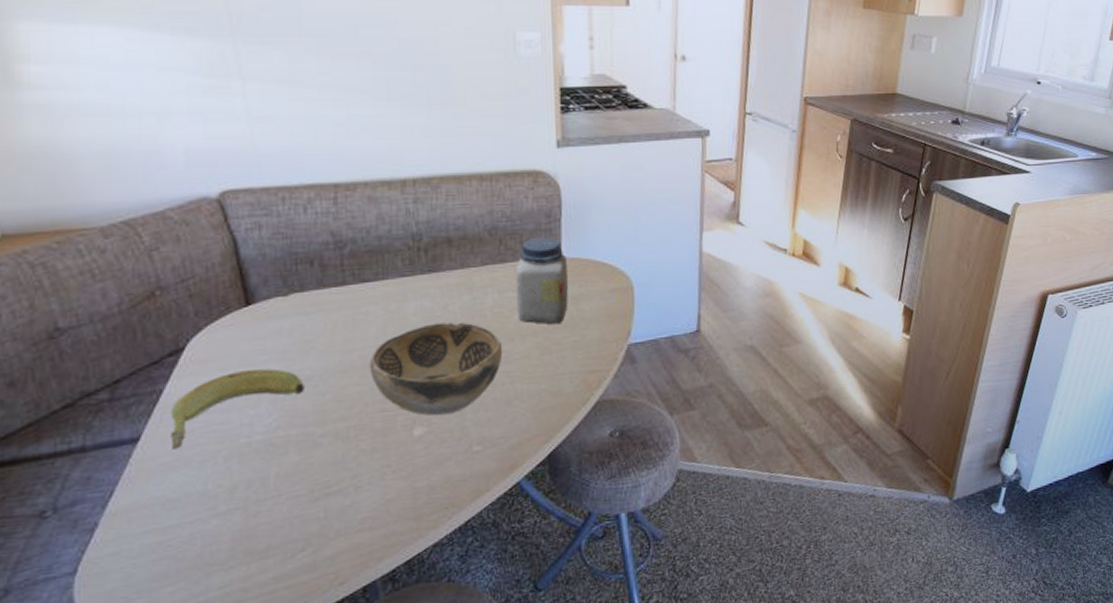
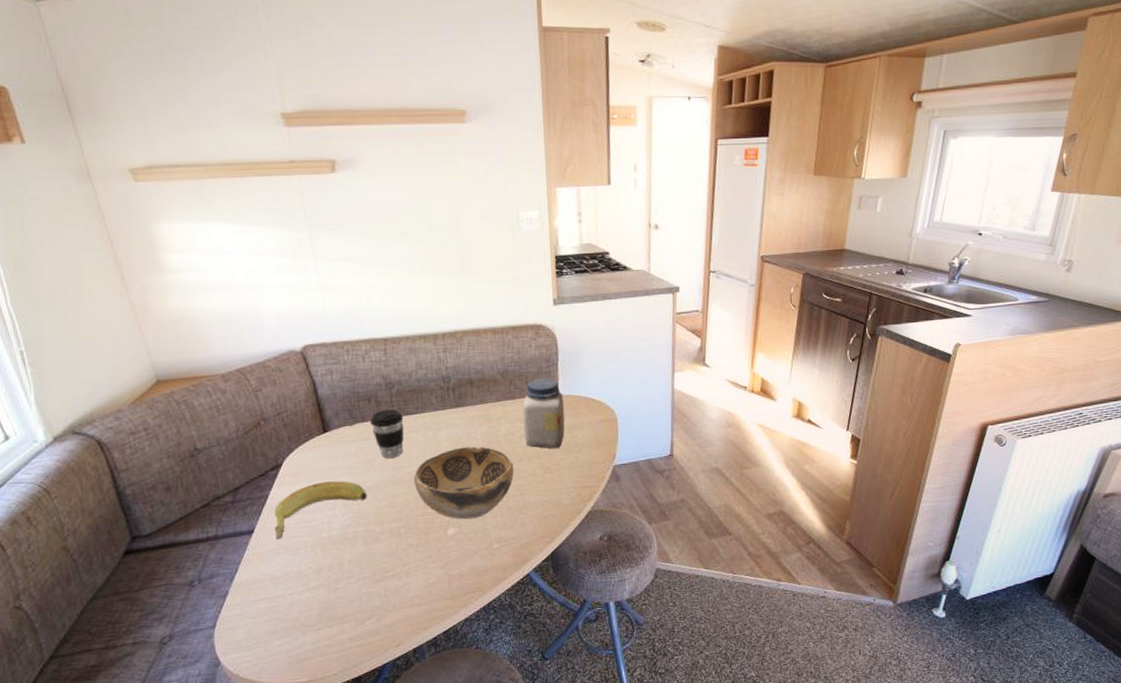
coffee cup: none [312,275,358,338] -> present [370,410,404,458]

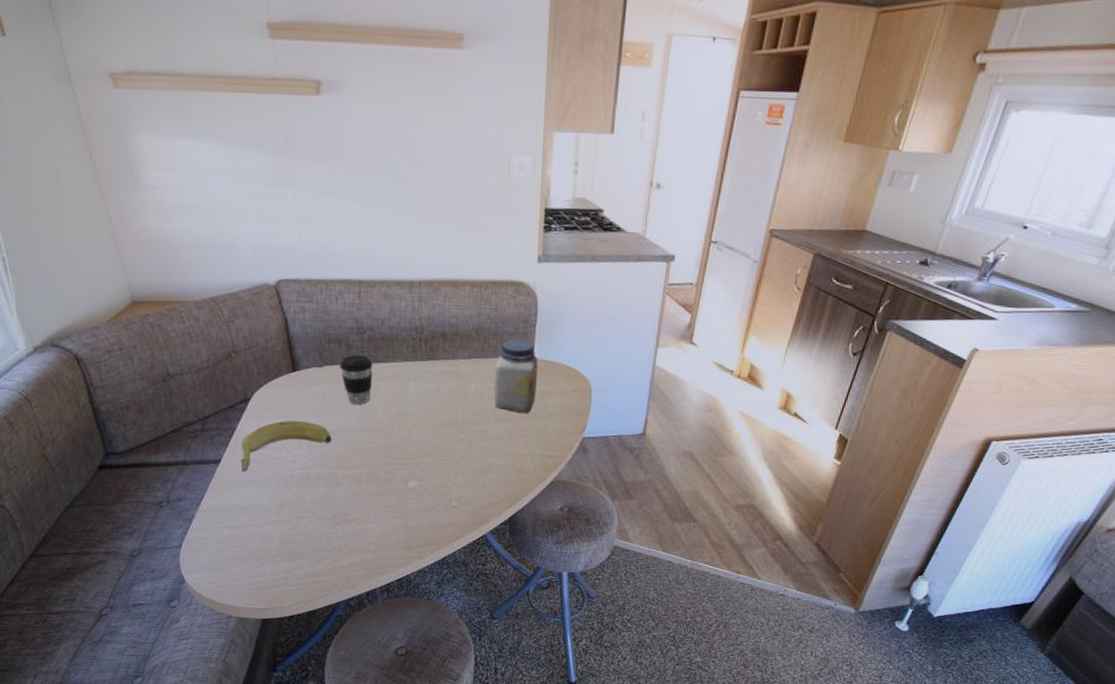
decorative bowl: present [413,446,514,520] -> none [378,401,480,475]

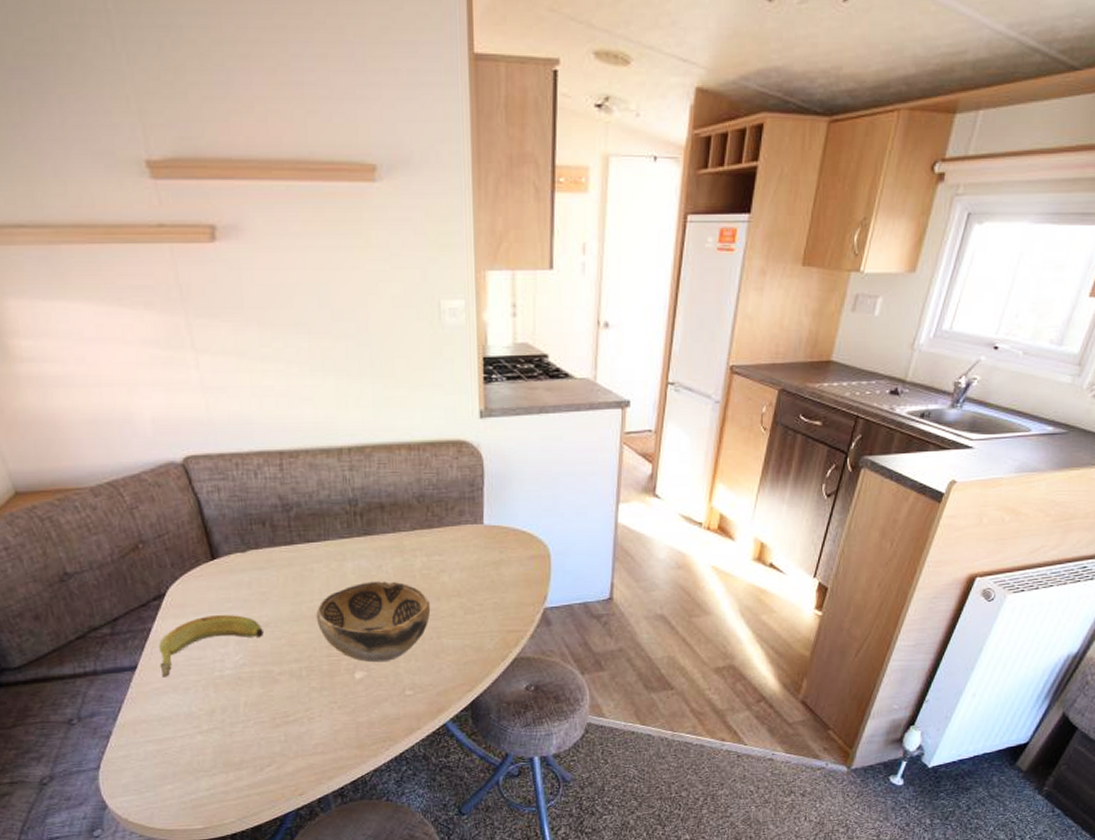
coffee cup: present [340,355,373,404] -> none [265,536,305,591]
decorative bowl: none [378,401,480,475] -> present [316,581,431,663]
jar: present [494,339,539,414] -> none [441,504,490,587]

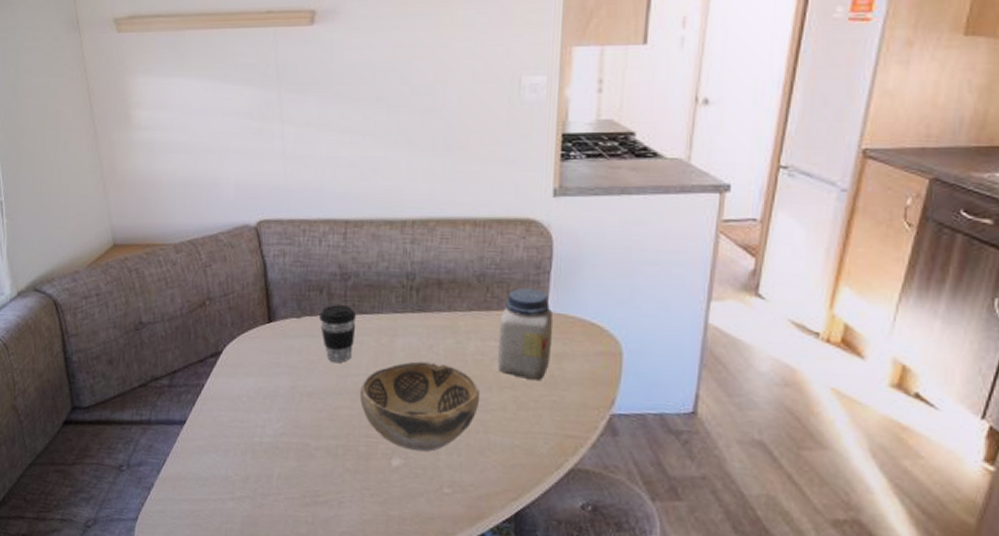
banana: present [159,614,263,677] -> none [206,378,306,436]
coffee cup: none [265,536,305,591] -> present [319,305,357,363]
jar: none [441,504,490,587] -> present [498,287,554,381]

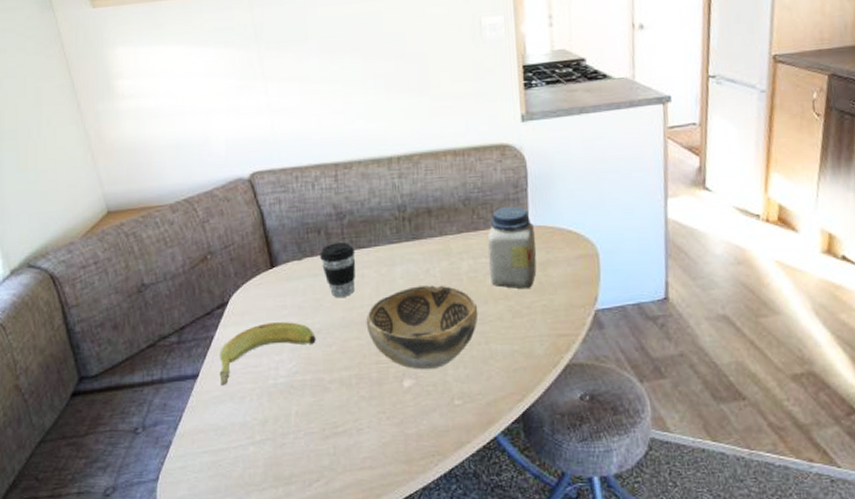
banana: none [206,378,306,436] -> present [219,321,316,386]

